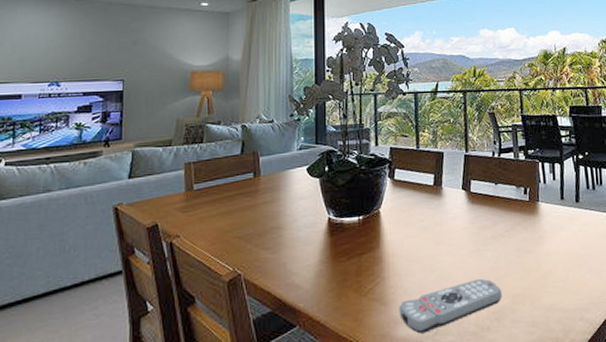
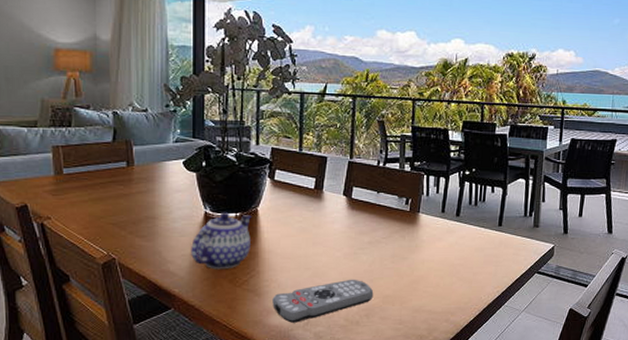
teapot: none [316,216,375,279] -> present [191,212,252,270]

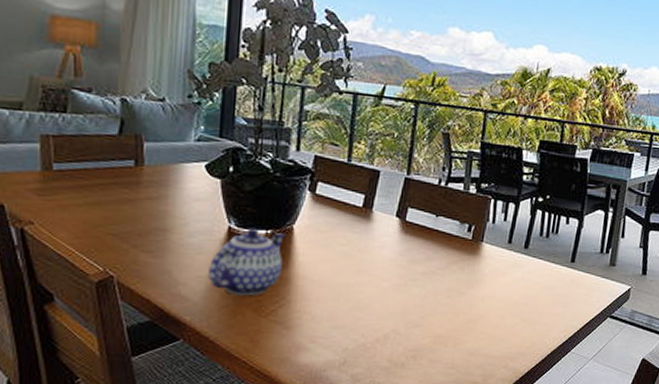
remote control: present [272,279,374,323] -> none [303,314,424,362]

